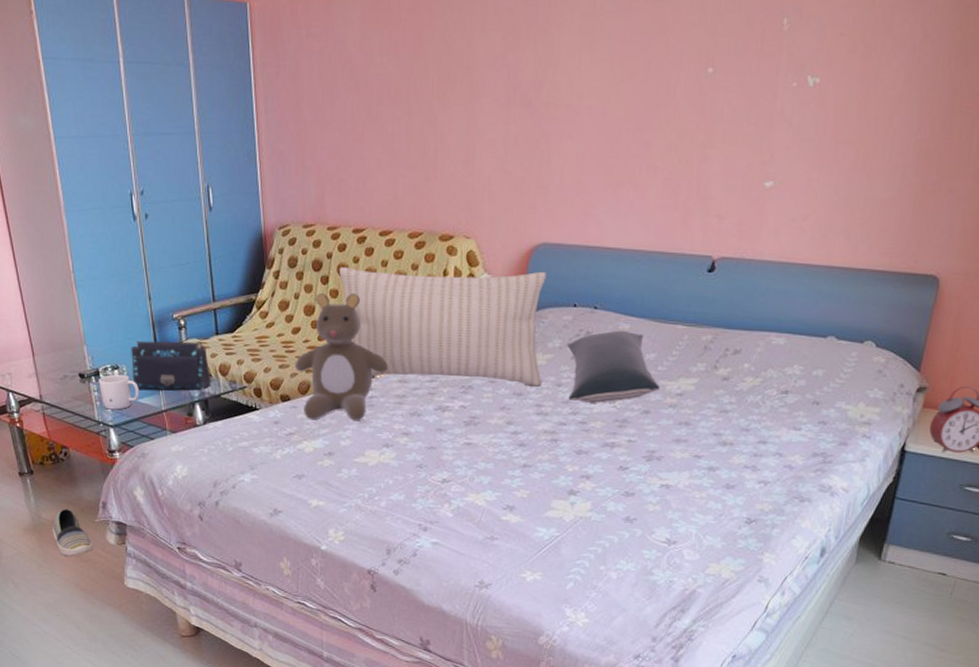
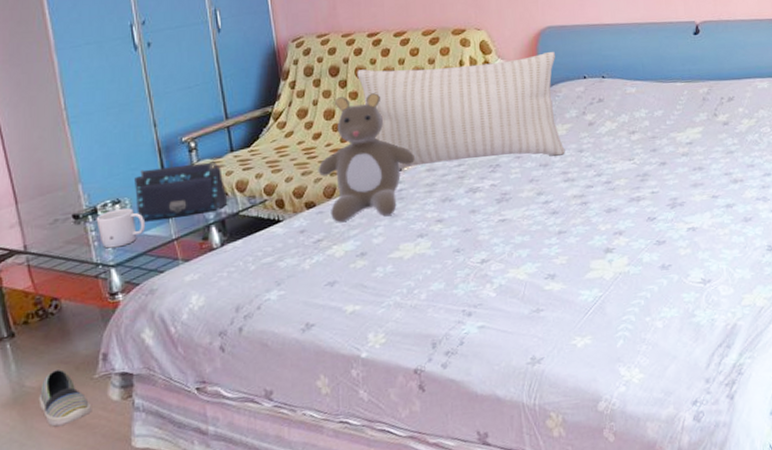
pillow: present [568,330,661,403] -> none [583,93,672,164]

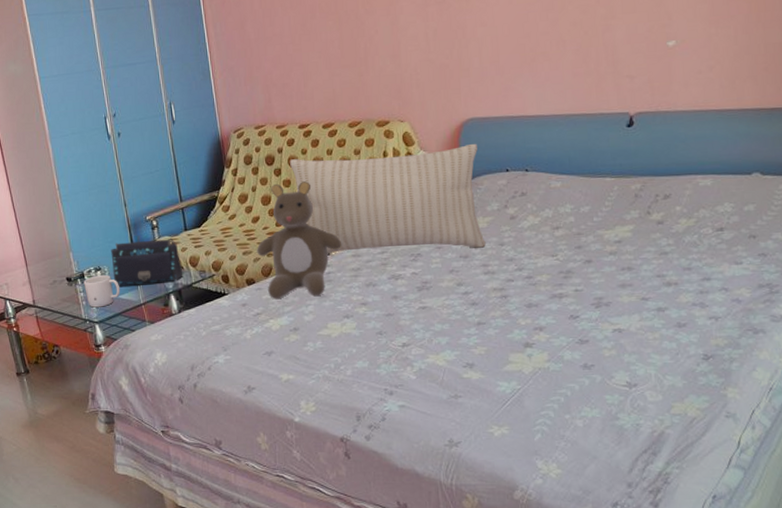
shoe: present [38,369,92,427] -> none [47,403,85,448]

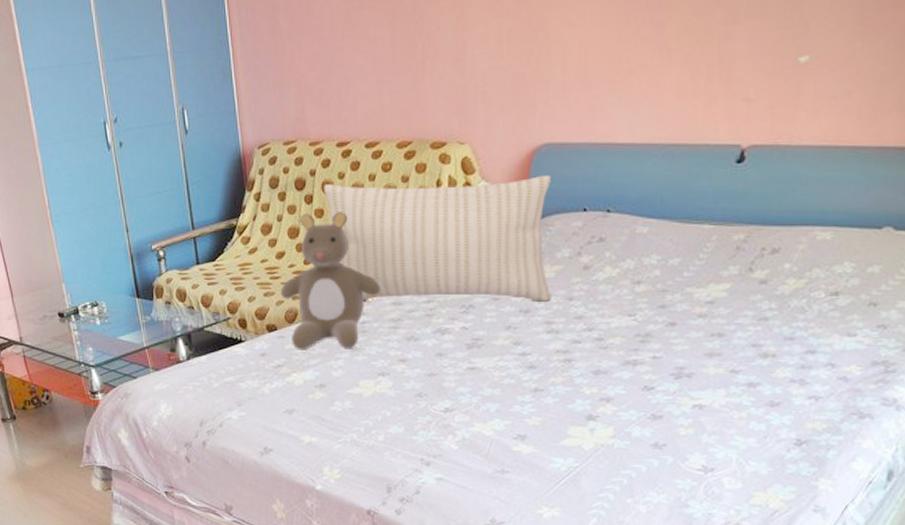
mug: present [83,275,121,308] -> none [78,312,121,349]
handbag: present [111,237,182,286] -> none [110,272,192,326]

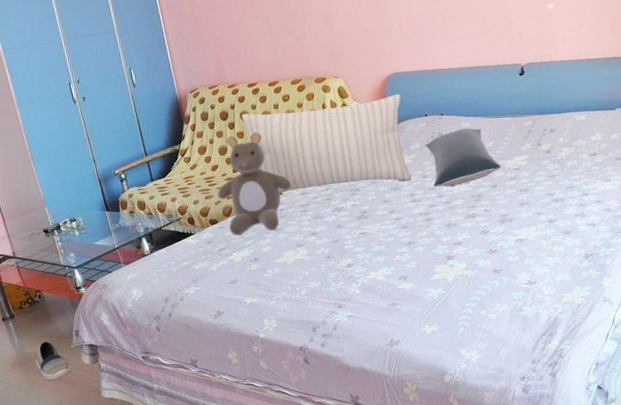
shoe: none [36,455,79,505] -> present [35,341,72,381]
pillow: none [578,234,687,317] -> present [426,128,502,187]

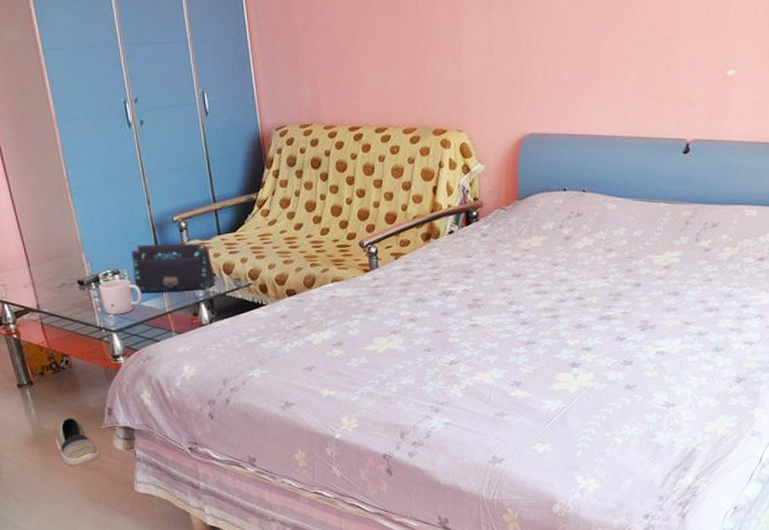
mug: none [60,225,96,255] -> present [98,280,143,315]
handbag: none [84,188,152,234] -> present [131,241,215,293]
teddy bear: present [217,132,292,236] -> none [299,188,392,312]
pillow: present [242,93,412,194] -> none [338,159,539,267]
pillow: present [426,128,502,187] -> none [561,210,649,279]

